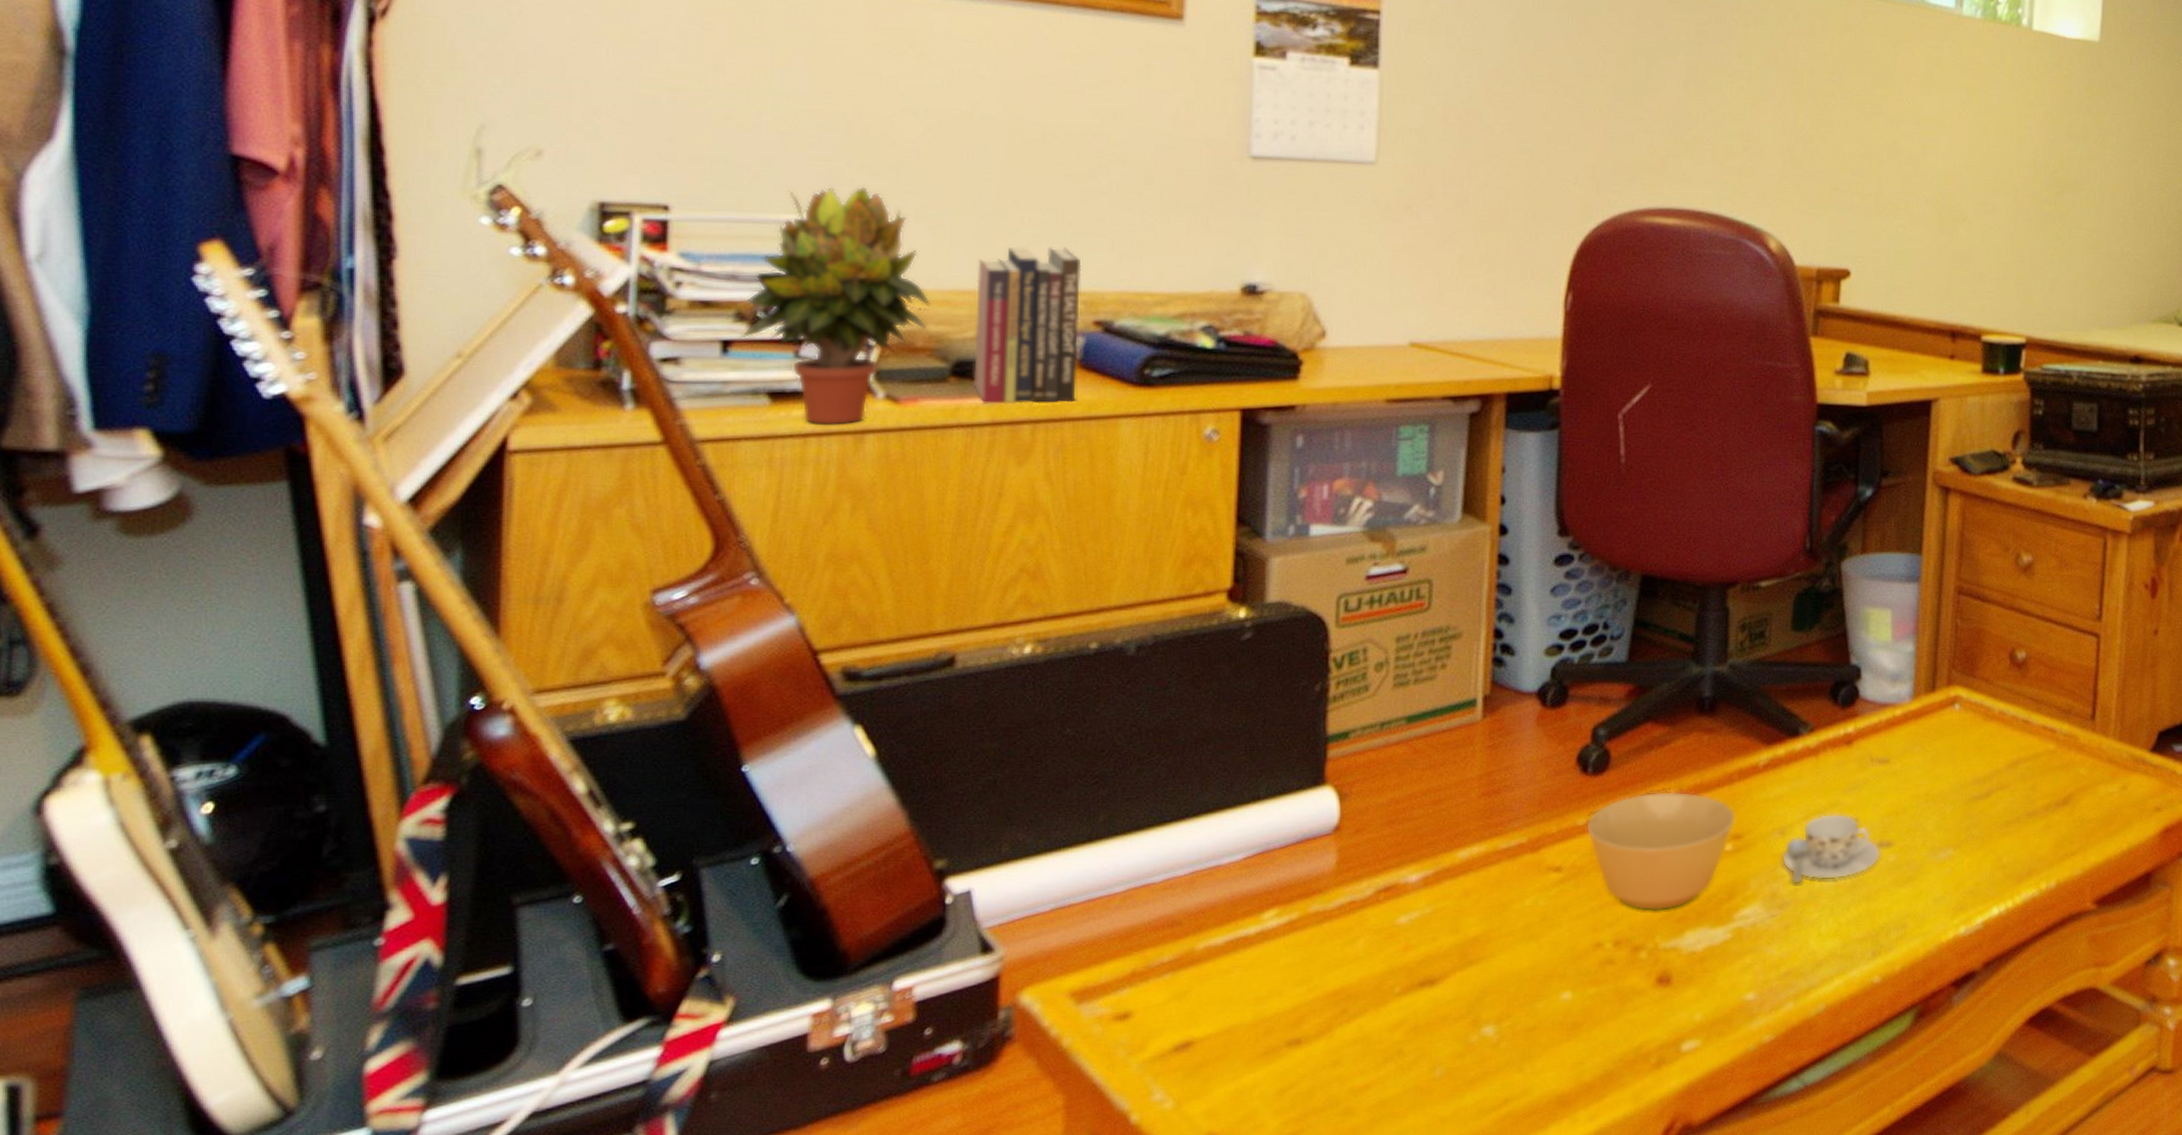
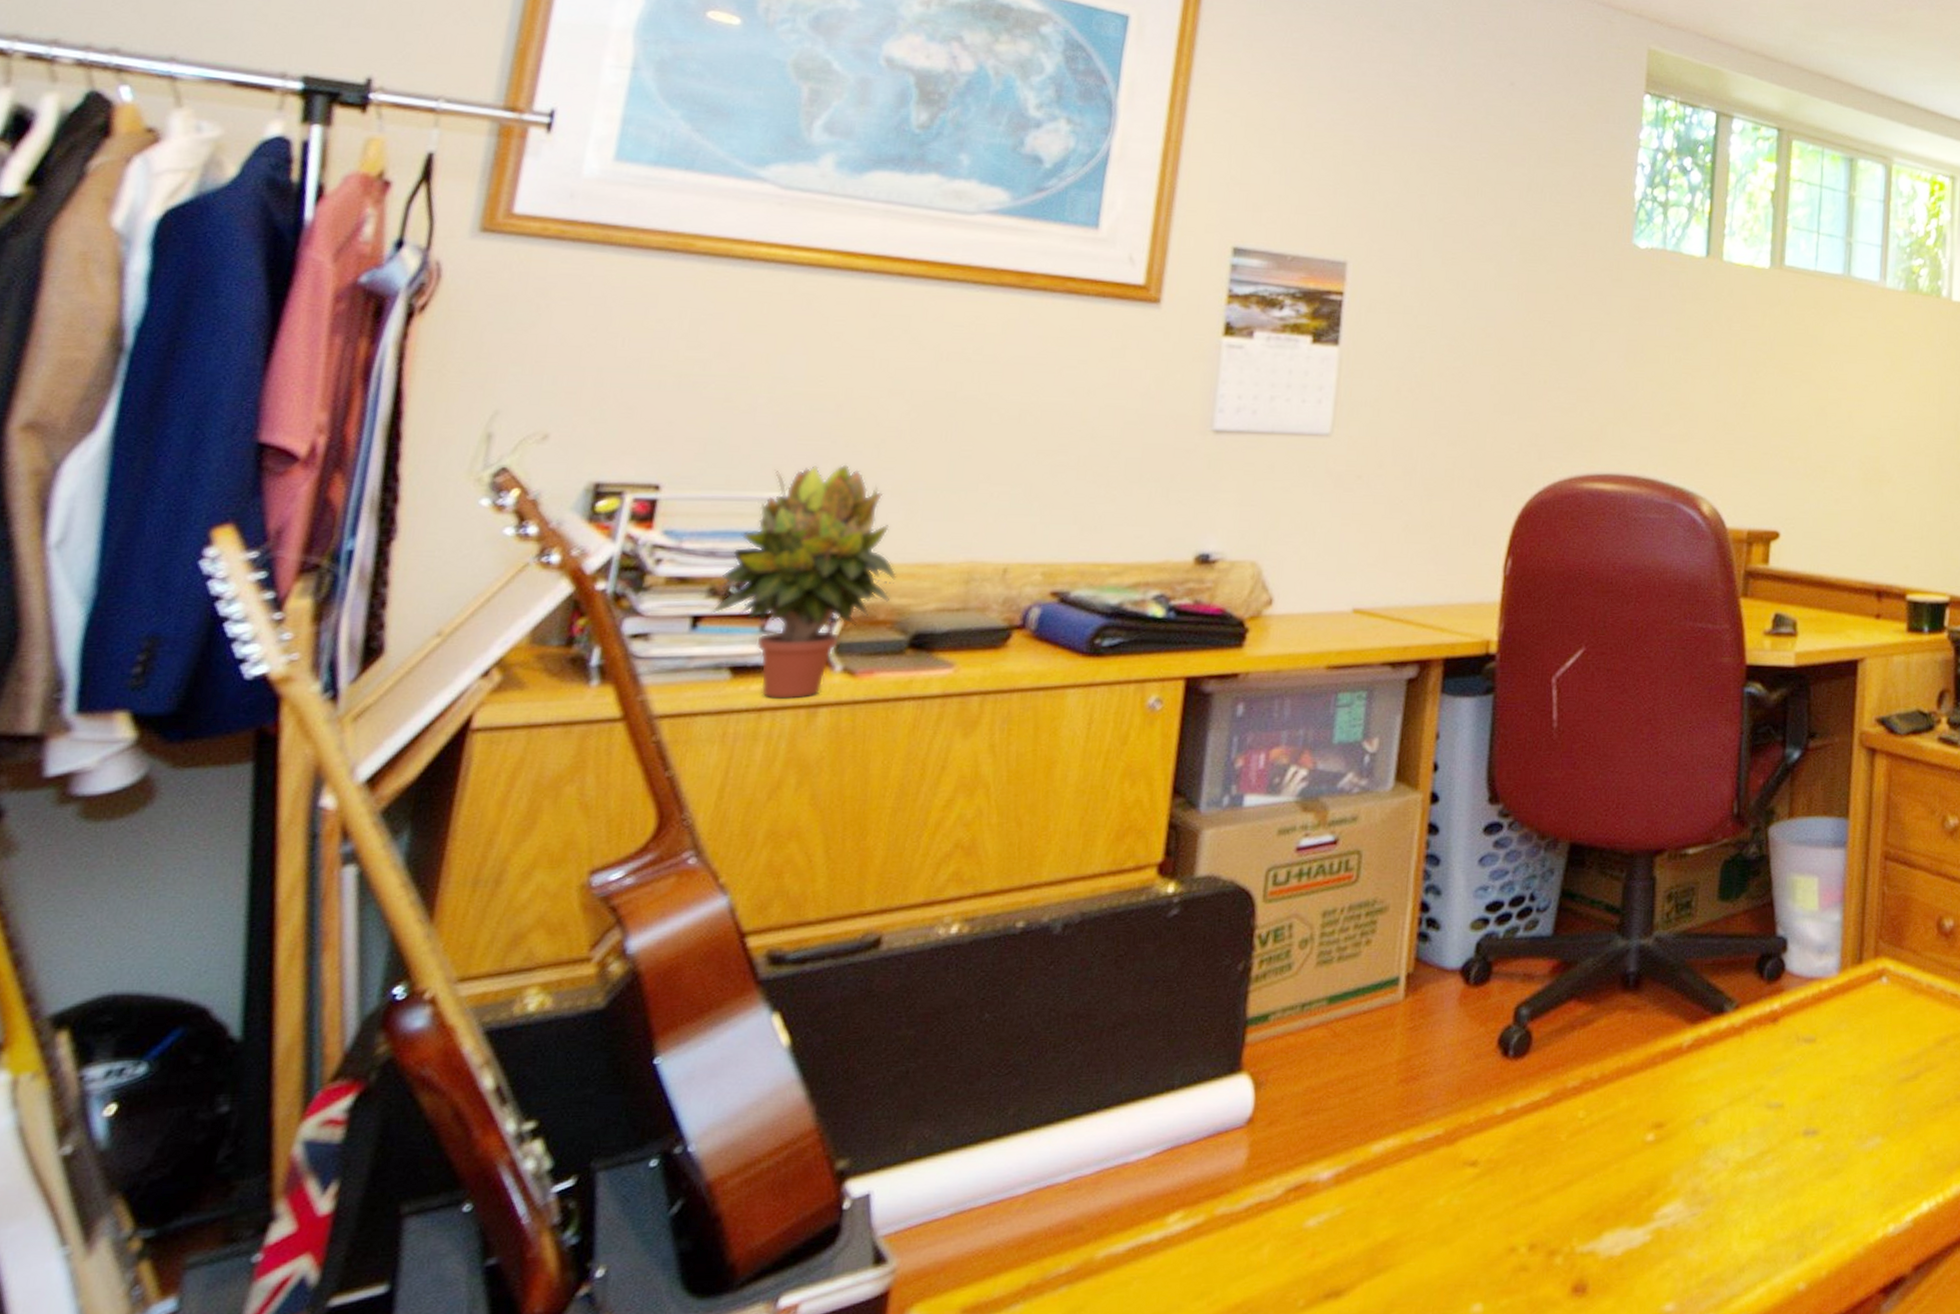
books: present [973,246,1082,405] -> none [928,520,1044,676]
bowl: present [1586,792,1736,911] -> none [1504,1076,1659,1210]
teacup: present [1782,813,1881,884] -> none [1705,1098,1807,1178]

